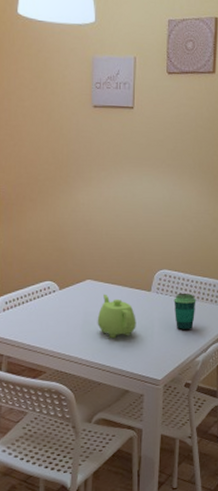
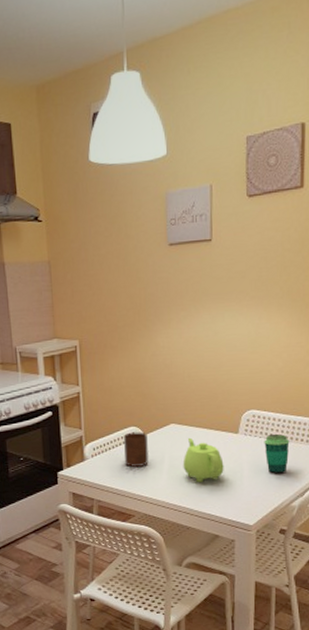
cup: none [39,286,63,322] -> present [124,432,149,467]

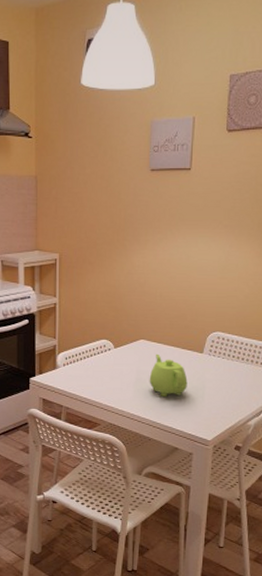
cup: present [124,432,149,467] -> none [95,345,118,378]
cup: present [264,433,290,474] -> none [226,355,250,394]

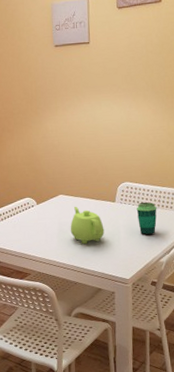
cup: none [226,355,250,394] -> present [136,202,157,236]

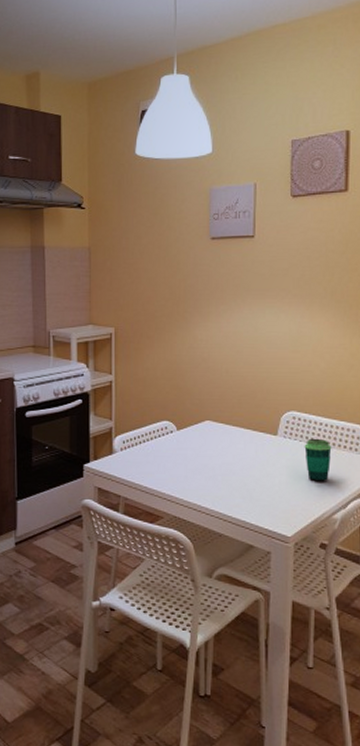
teapot: present [70,206,104,245] -> none [217,436,261,487]

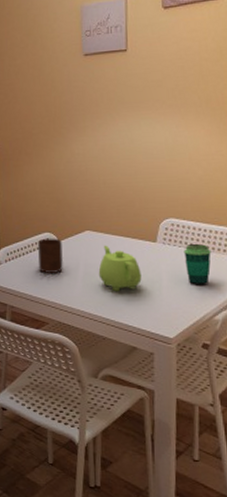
cup: none [156,427,181,464] -> present [38,238,63,273]
teapot: none [217,436,261,487] -> present [98,245,142,292]

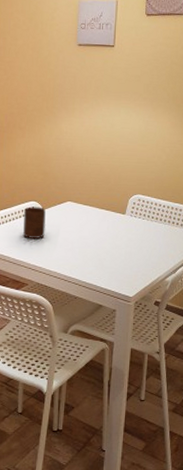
teapot: present [98,245,142,292] -> none [75,215,111,257]
cup: present [183,243,211,285] -> none [146,216,168,252]

